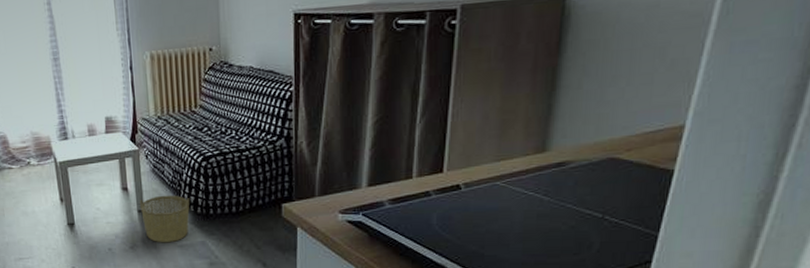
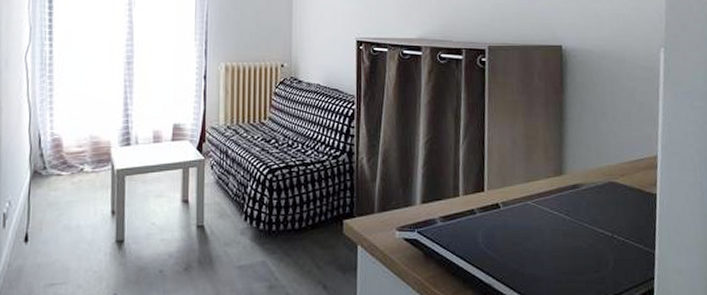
basket: present [139,195,190,243] -> none [199,209,253,264]

